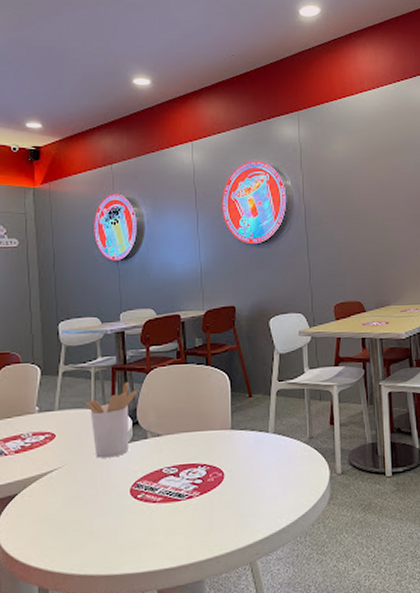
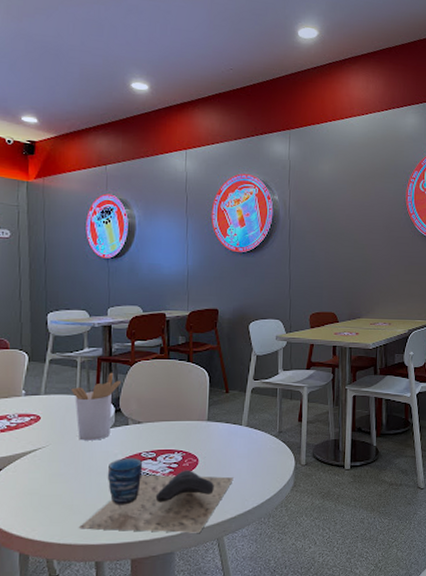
cup: none [99,475,263,558] -> present [78,458,234,533]

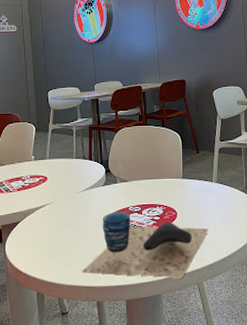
utensil holder: present [71,372,122,441] -> none [69,138,109,197]

